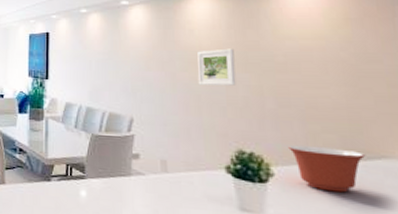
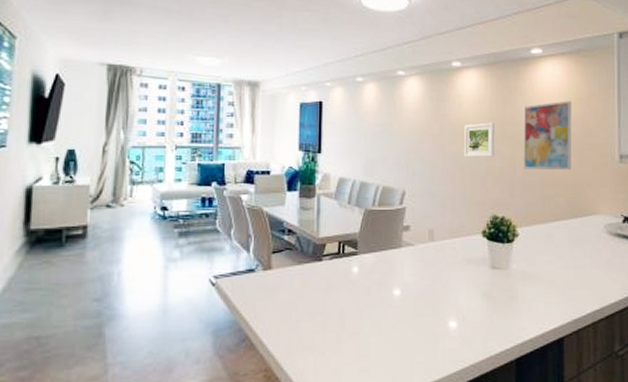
wall art: none [271,22,344,103] -> present [523,101,572,171]
mixing bowl: present [288,145,365,193] -> none [530,208,581,245]

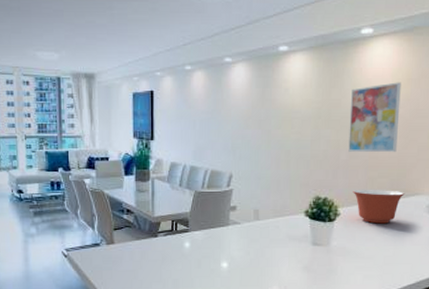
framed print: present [463,122,495,157] -> none [288,106,320,141]
mixing bowl: none [530,208,581,245] -> present [353,189,404,224]

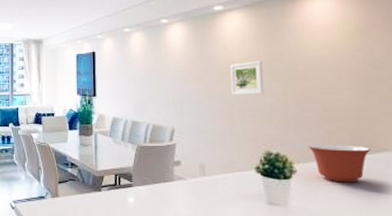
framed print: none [288,106,320,141] -> present [230,60,264,95]
wall art: present [348,82,401,153] -> none [294,33,354,106]

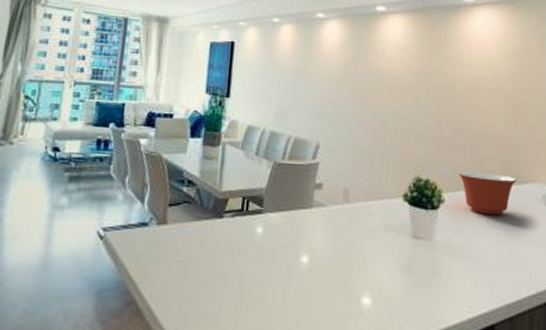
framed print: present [230,60,264,95] -> none [385,73,420,112]

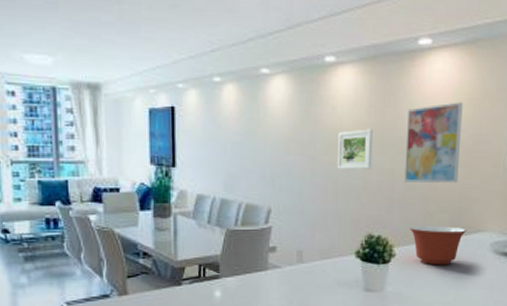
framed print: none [385,73,420,112] -> present [336,129,373,169]
wall art: none [452,53,507,131] -> present [404,102,463,184]

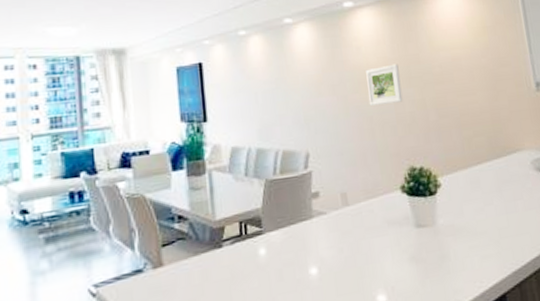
wall art: present [404,102,463,184] -> none [428,31,487,111]
mixing bowl: present [410,225,466,265] -> none [450,149,505,191]

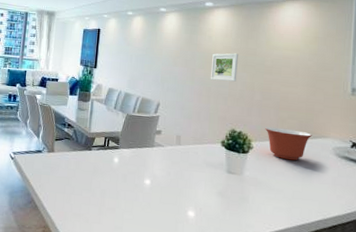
mixing bowl: none [450,149,505,191] -> present [265,127,312,161]

